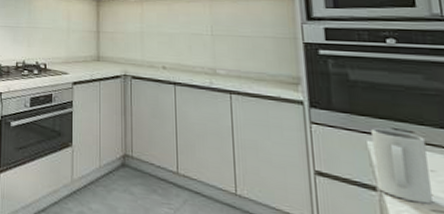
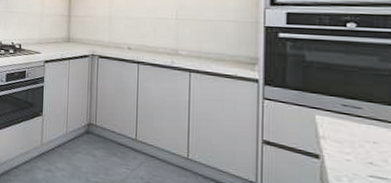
mug: present [371,128,433,204] -> none [320,104,371,171]

